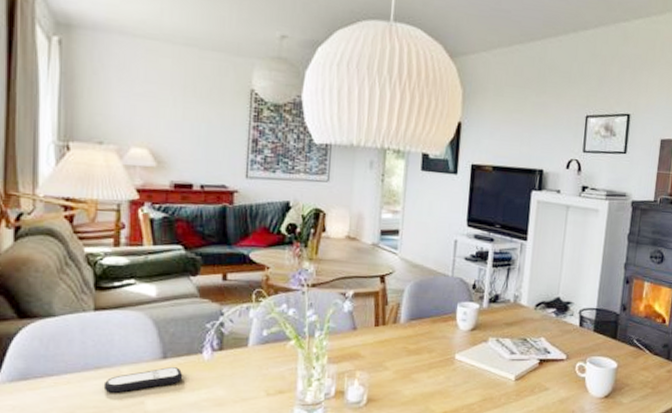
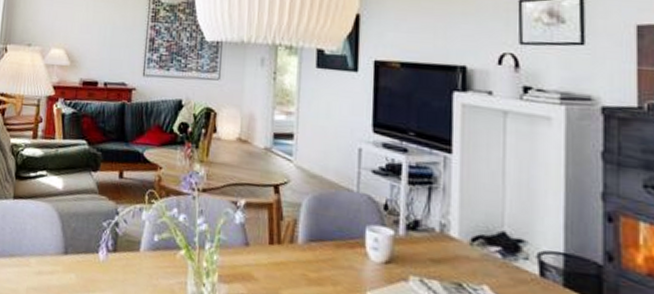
remote control: present [103,367,183,393] -> none [14,263,81,285]

